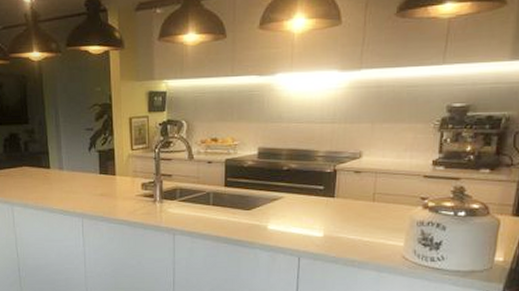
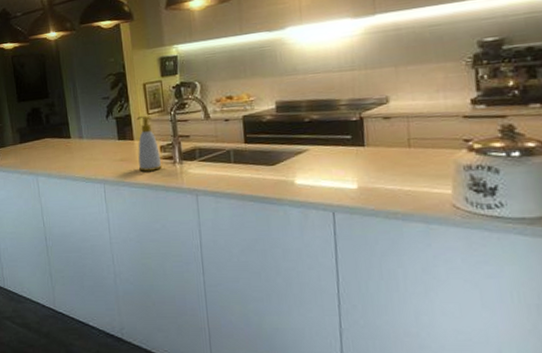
soap bottle: none [118,150,142,208] -> present [136,115,162,171]

